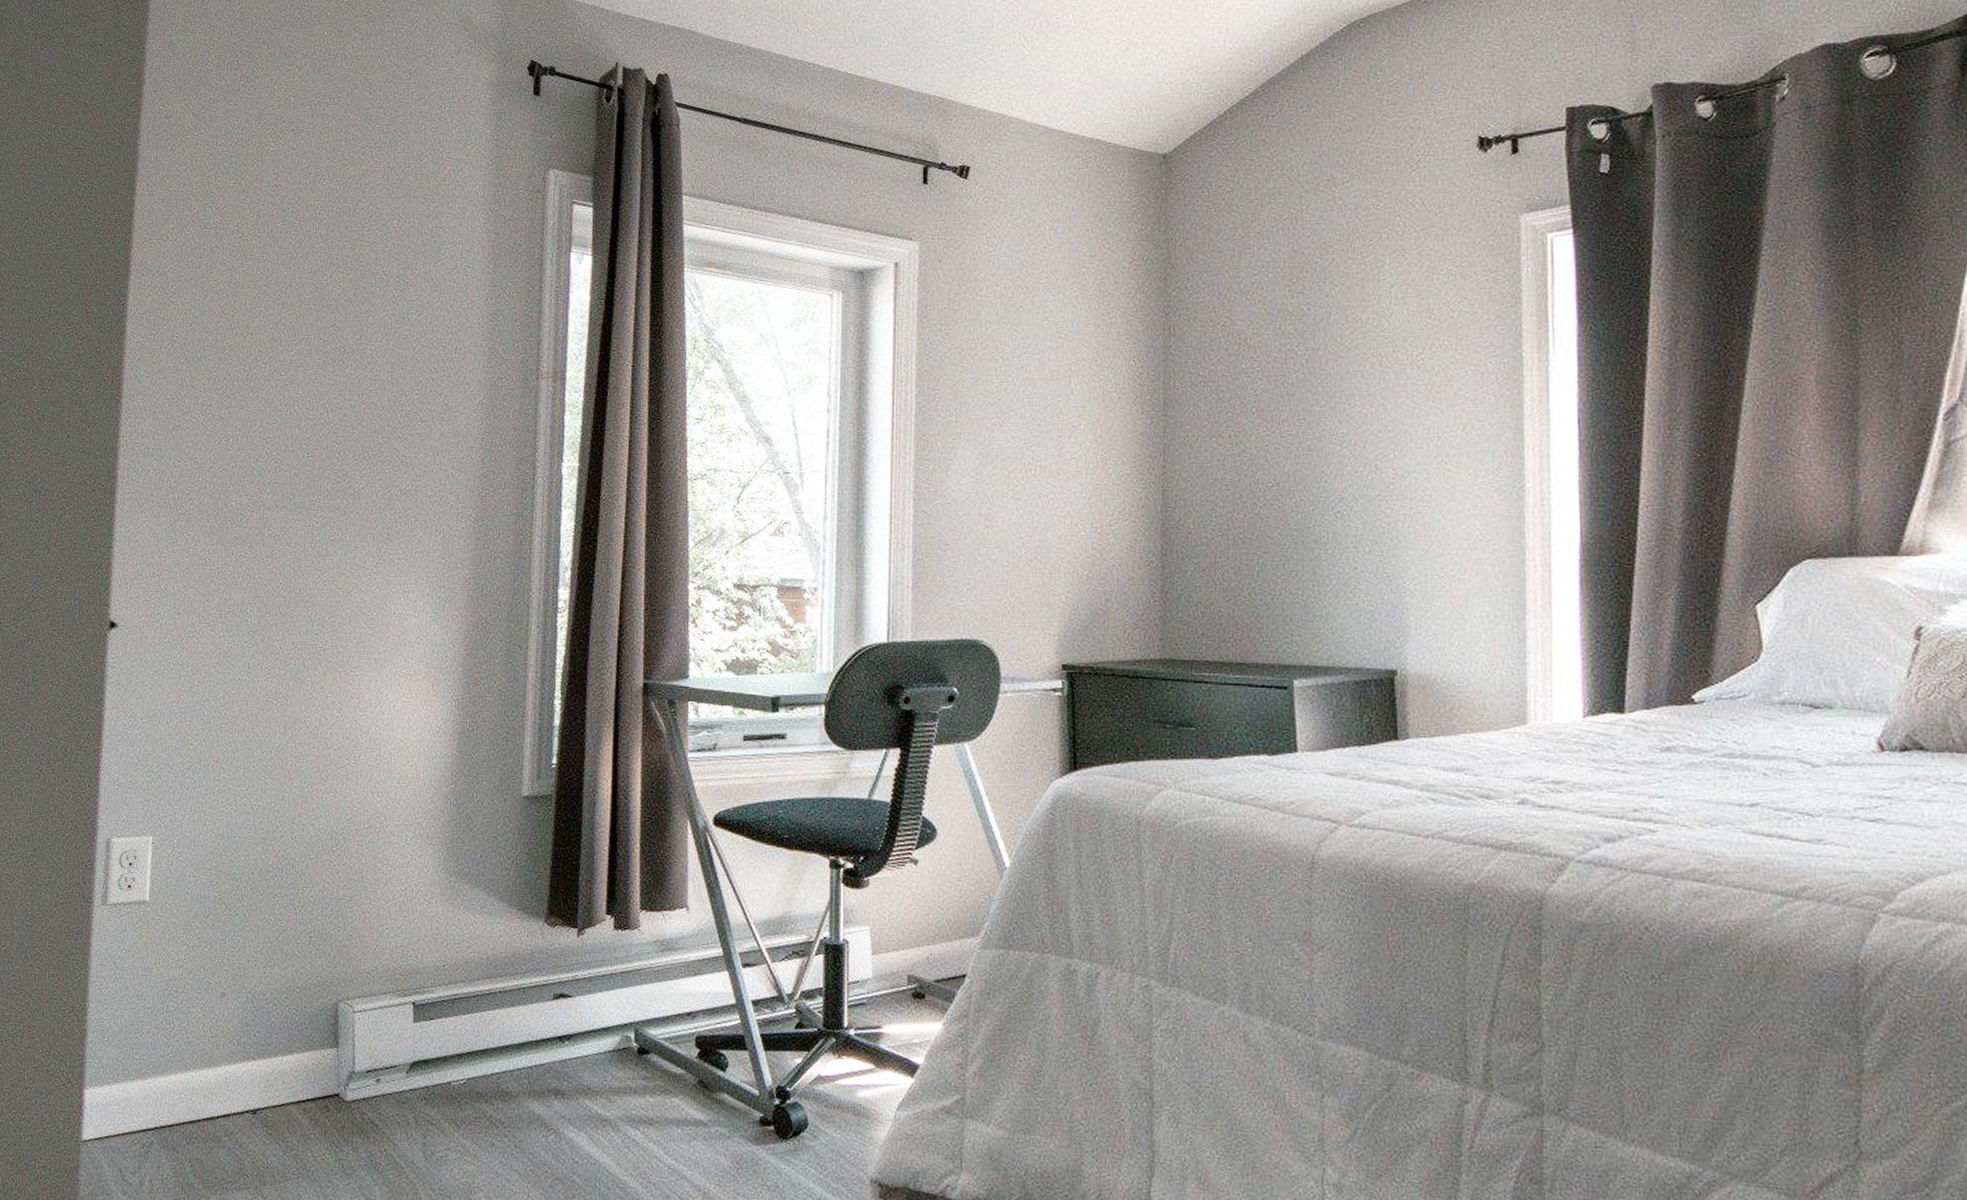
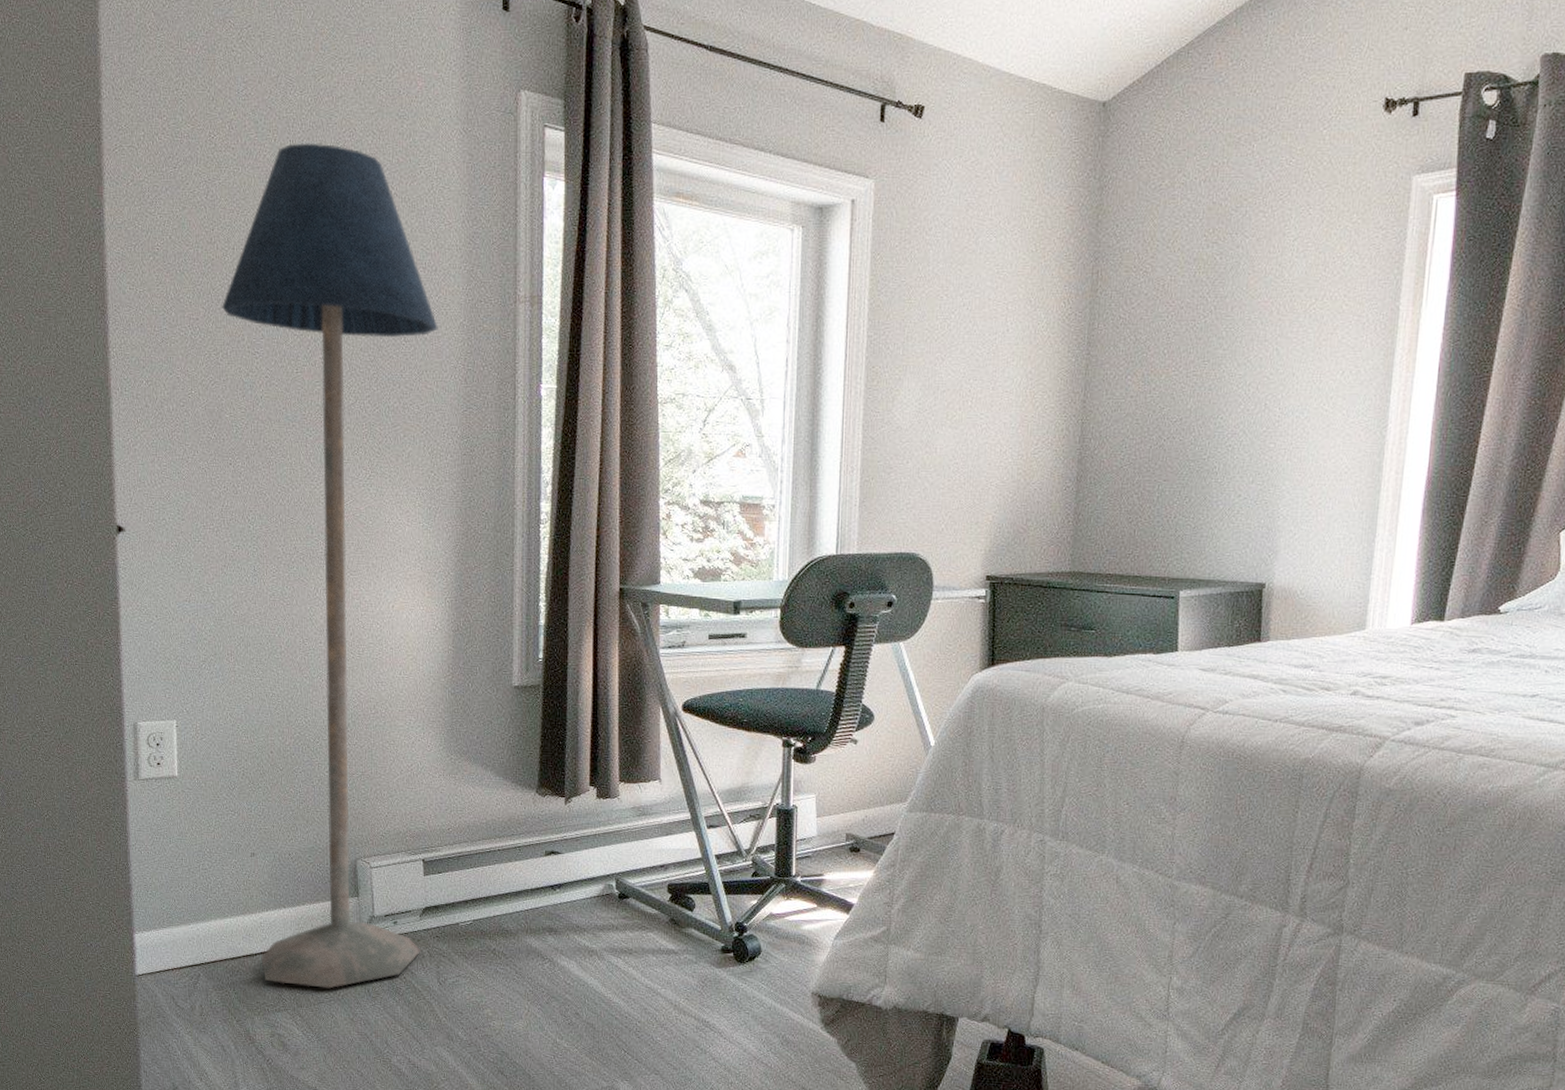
floor lamp: none [223,228,456,1163] -> present [221,143,438,989]

